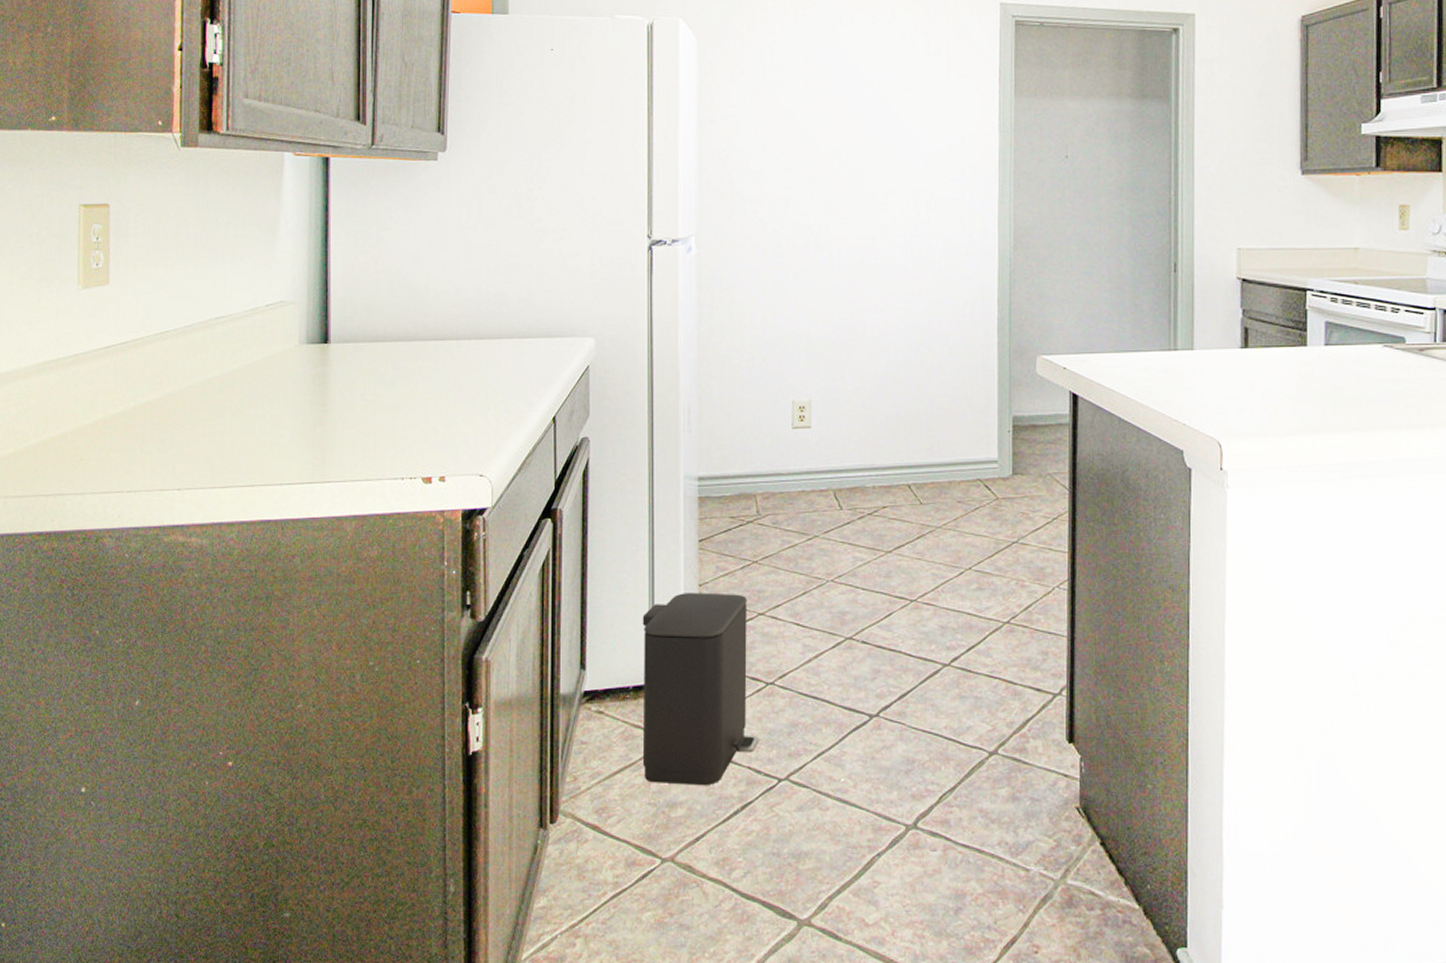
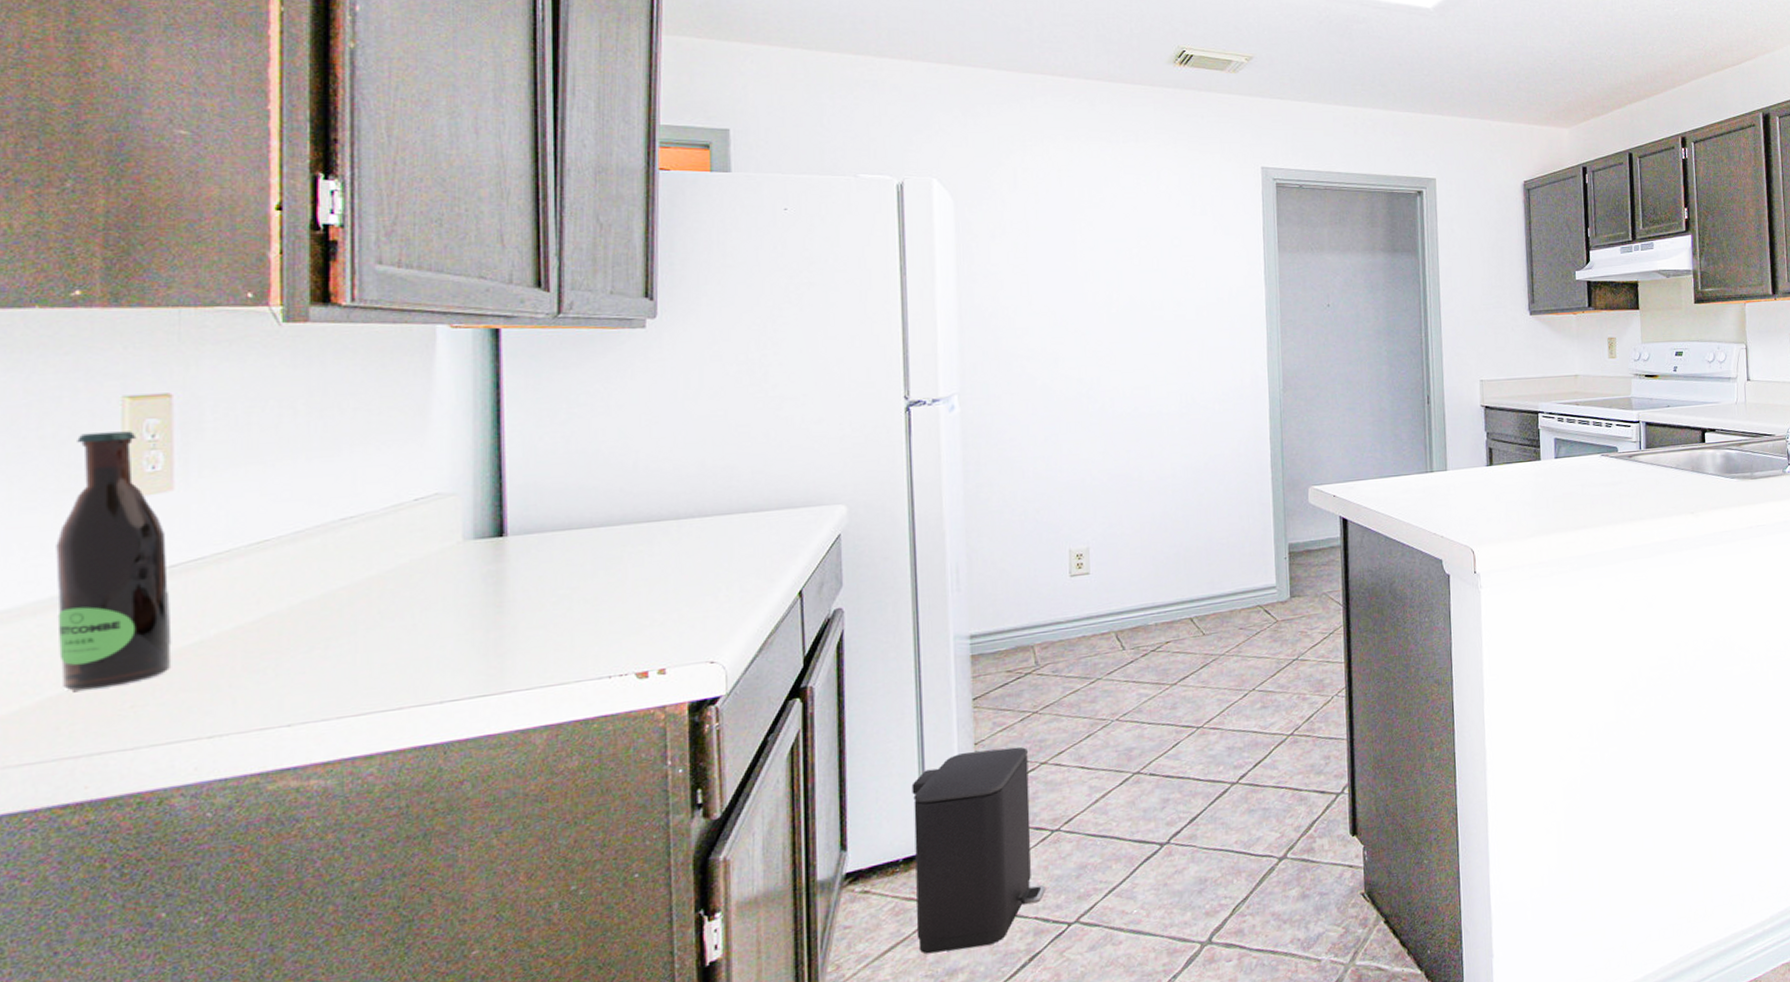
bottle: none [37,233,106,442] -> present [56,431,172,691]

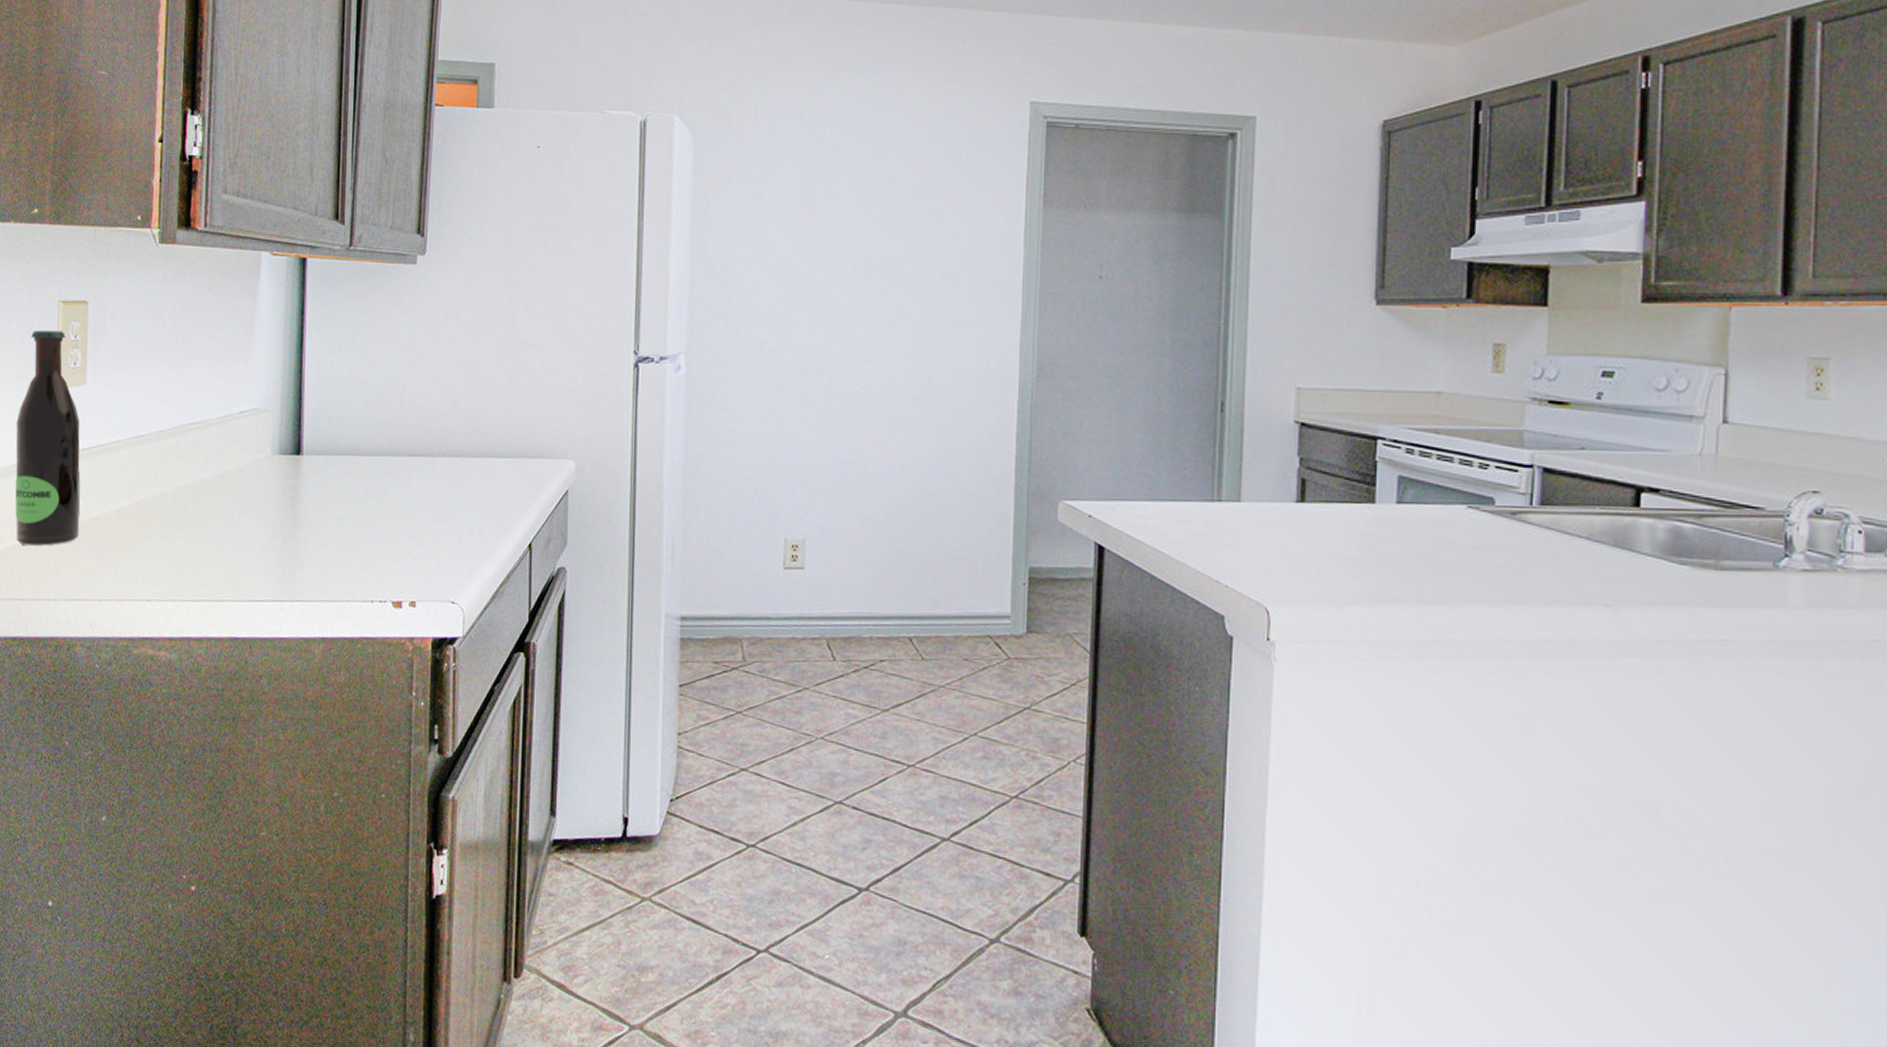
pedal bin: present [911,747,1047,954] -> none [612,741,738,951]

